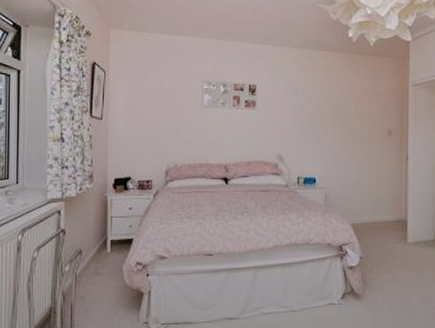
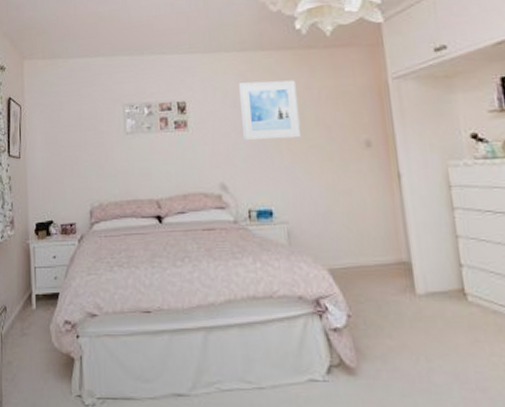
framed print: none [299,75,344,124] -> present [238,80,302,141]

